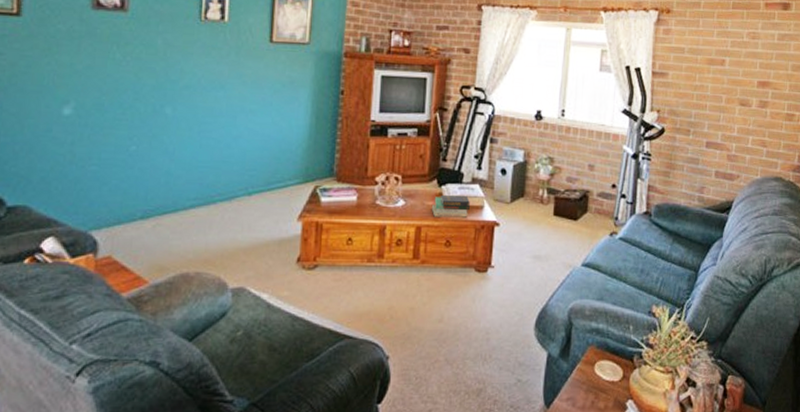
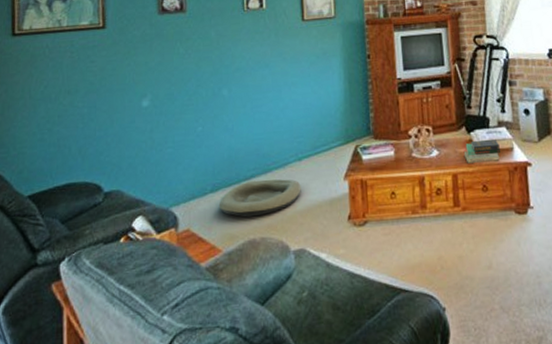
dog bed: none [148,211,248,249] -> present [218,179,301,217]

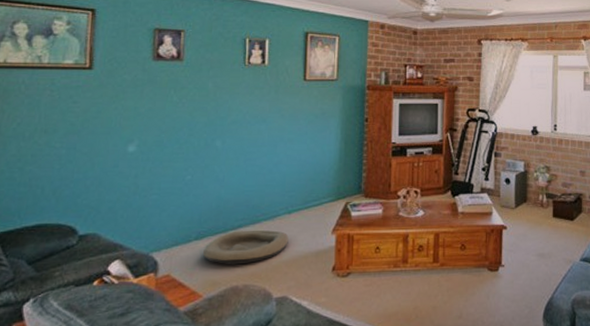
books: present [463,140,500,163] -> none [447,204,480,224]

